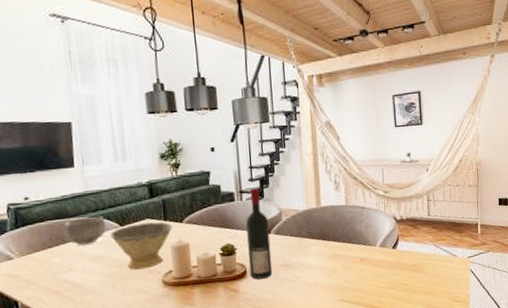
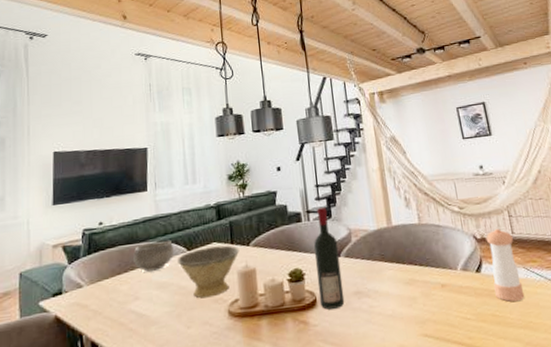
pepper shaker: none [404,210,431,273] -> present [485,228,525,302]

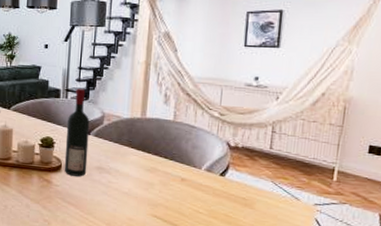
pepper shaker: present [485,228,525,302] -> none [234,140,269,209]

